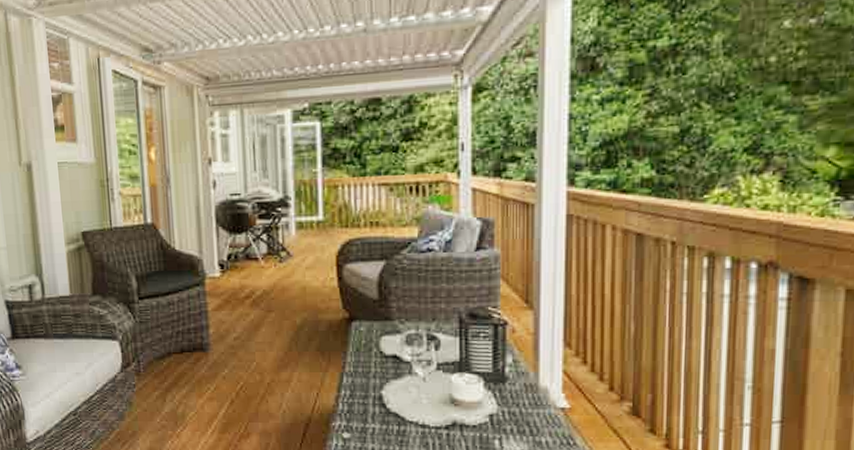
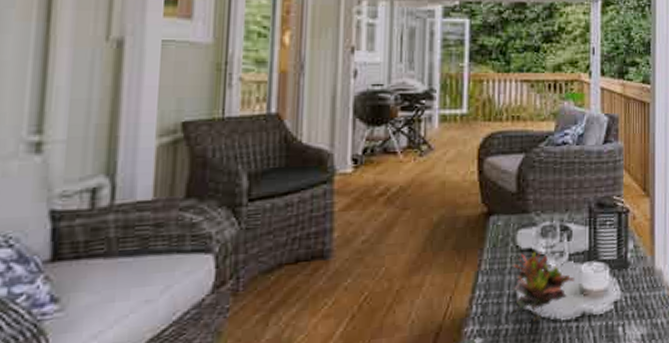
plant: none [376,359,444,424] -> present [510,252,575,322]

